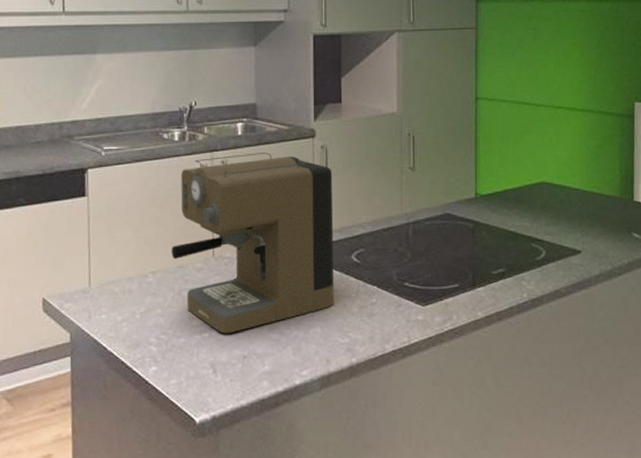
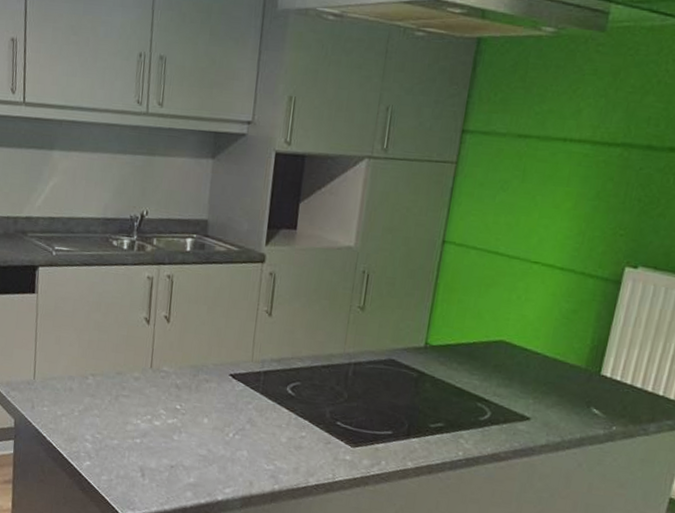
coffee maker: present [172,153,334,334] -> none [112,270,278,443]

